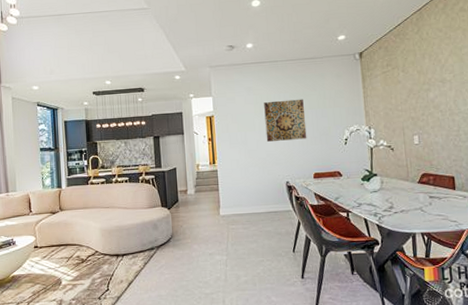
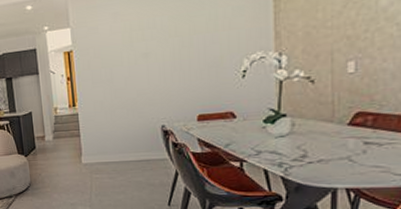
wall art: present [264,99,307,142] -> none [134,22,190,78]

